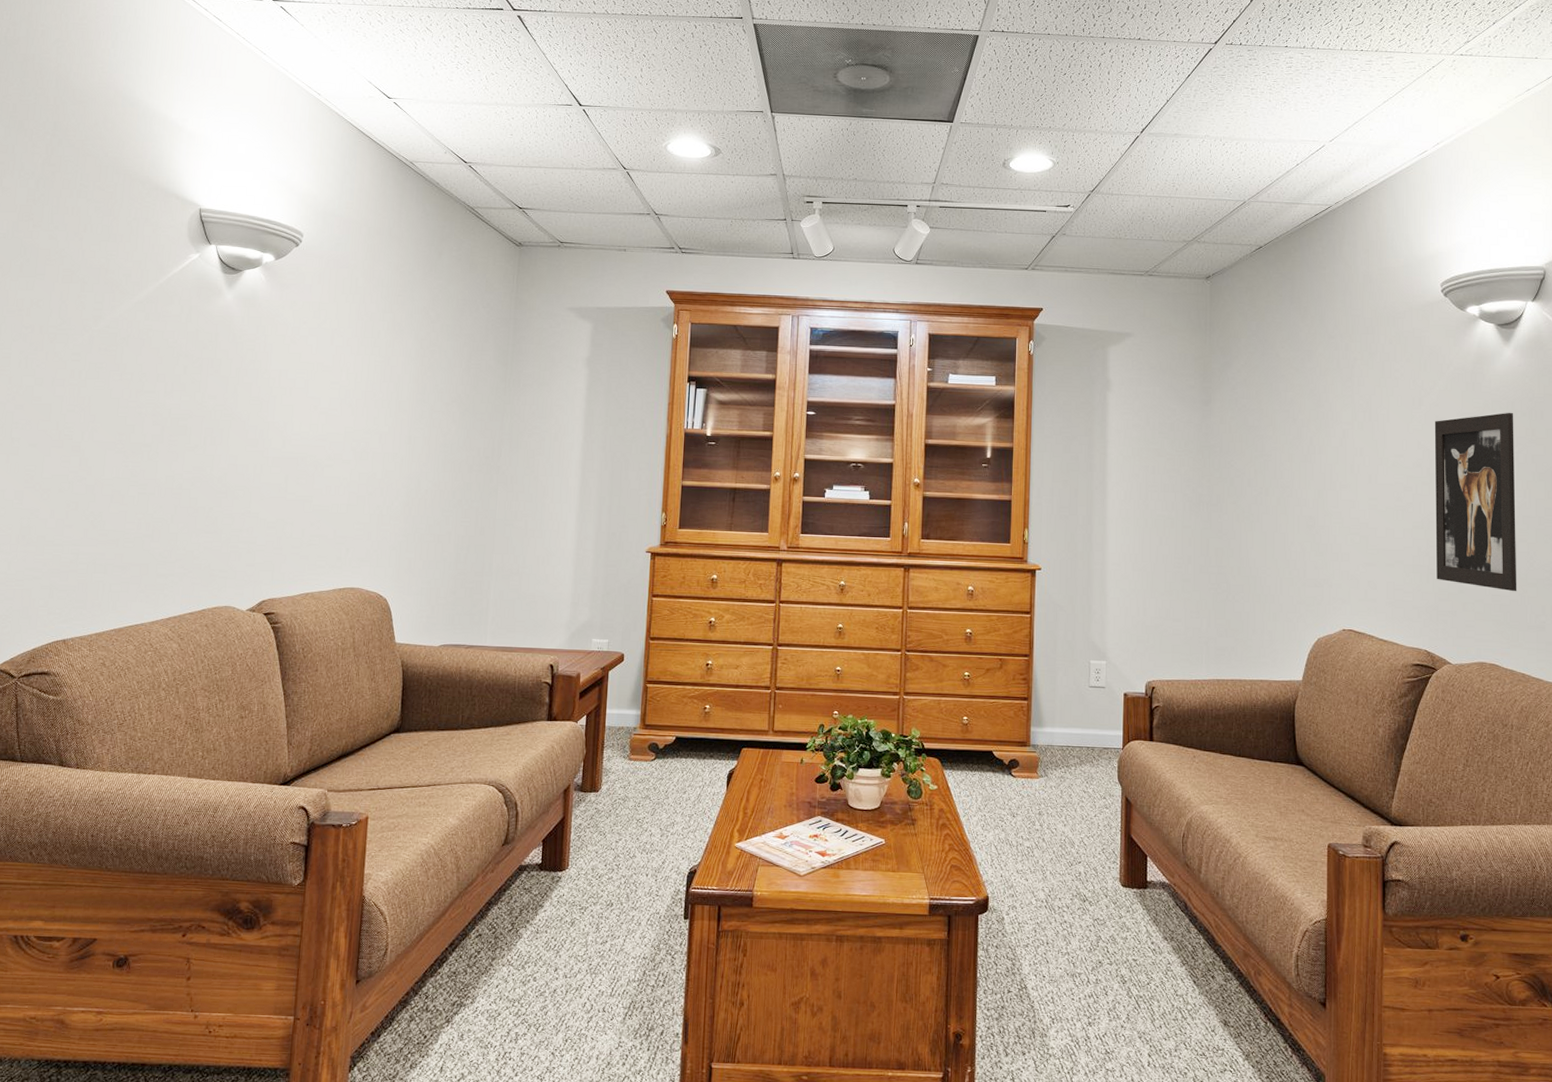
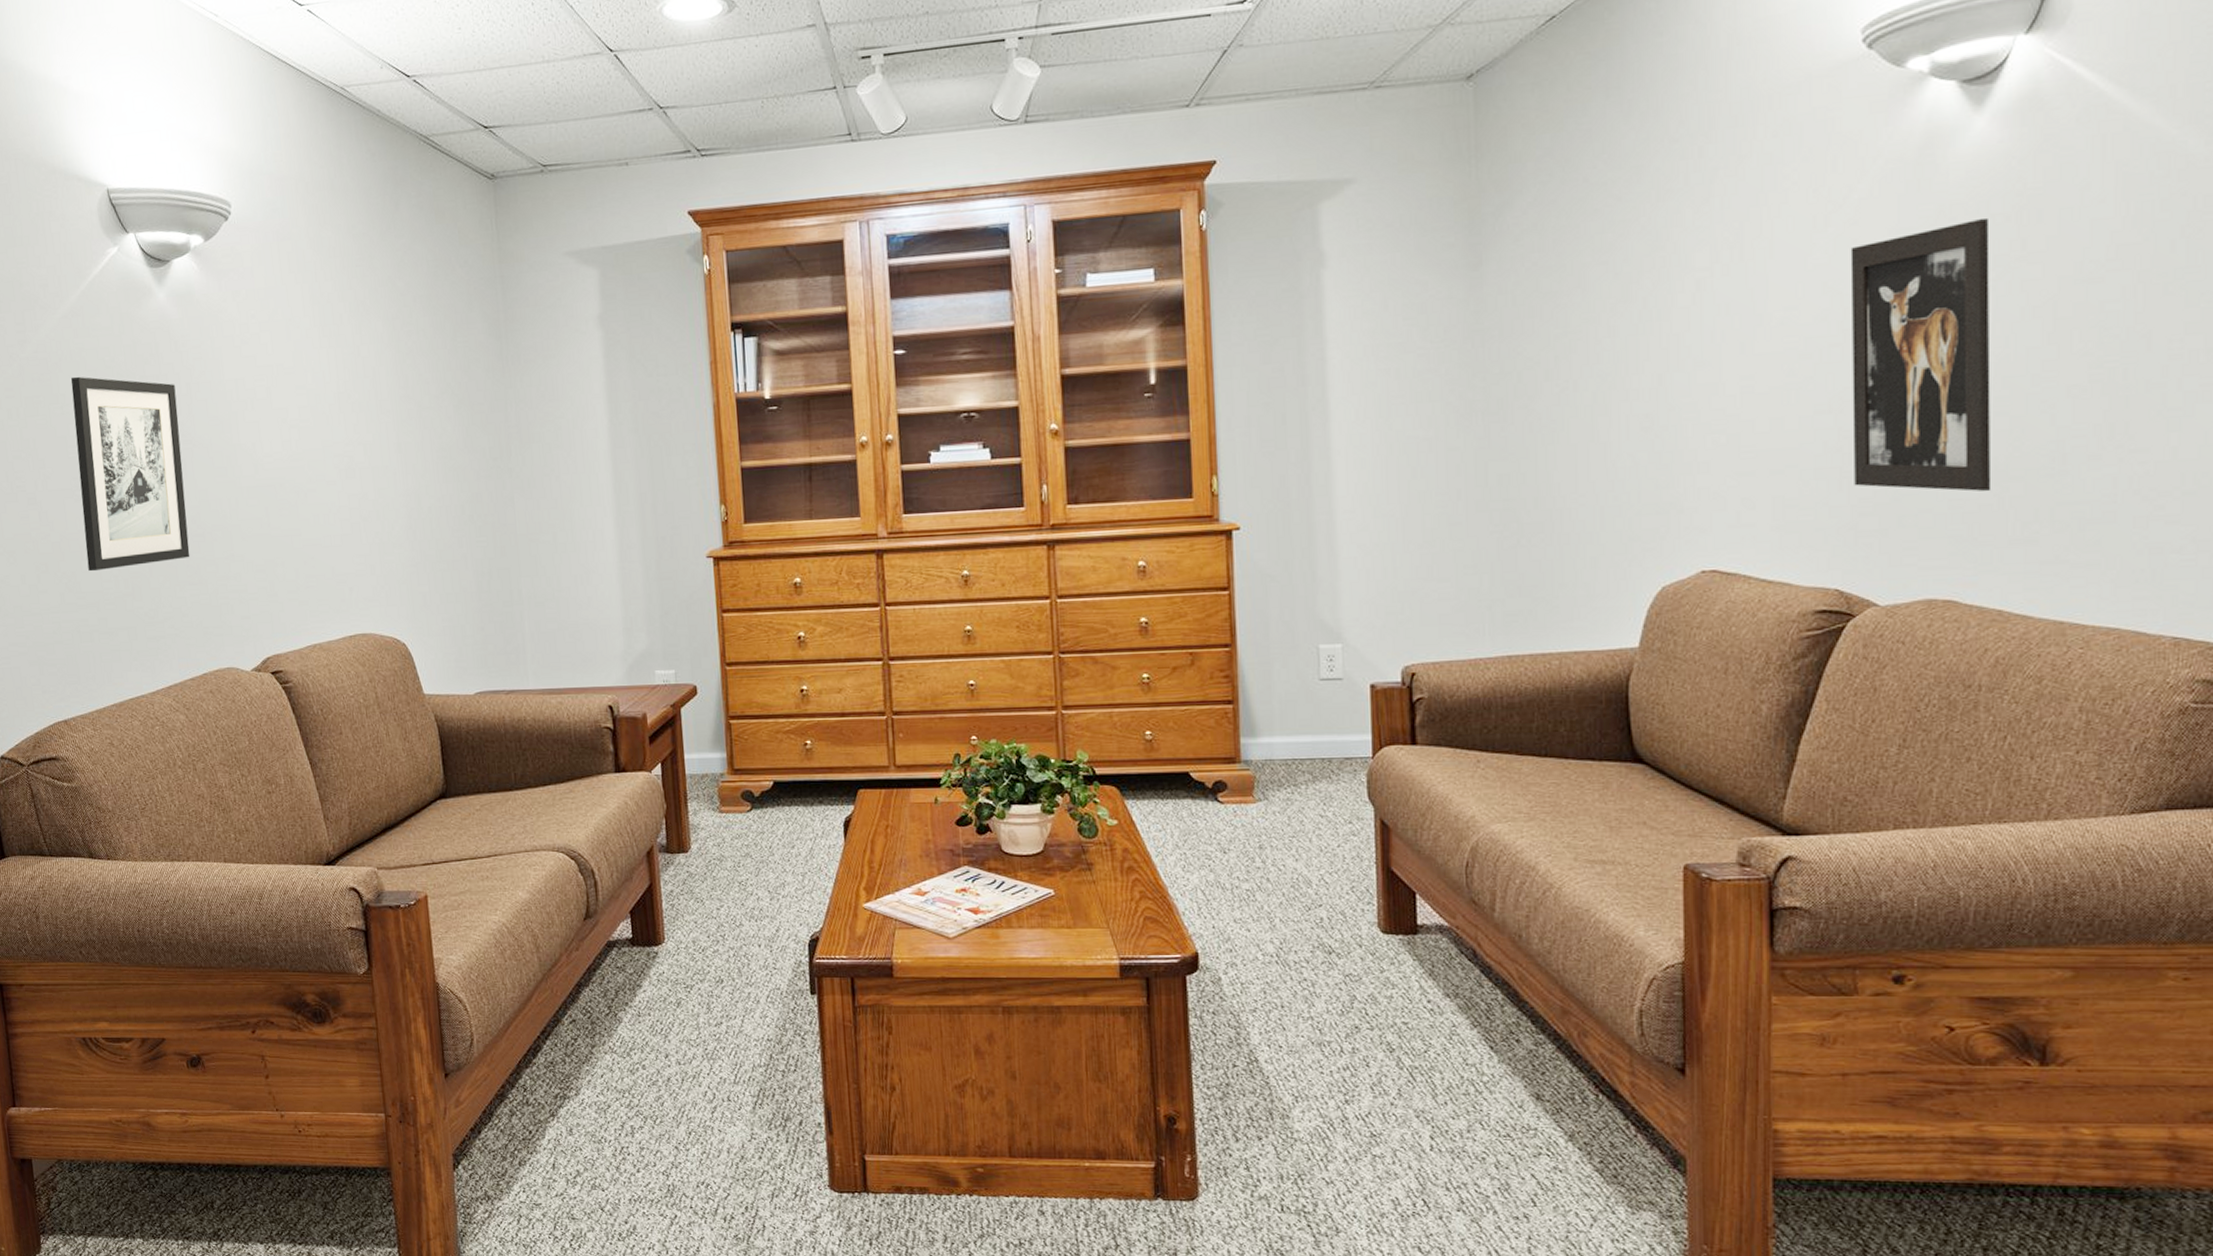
wall art: none [115,351,226,514] -> present [70,376,190,572]

